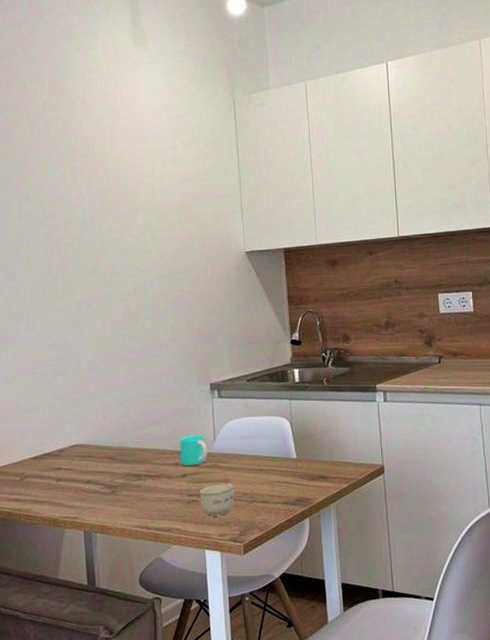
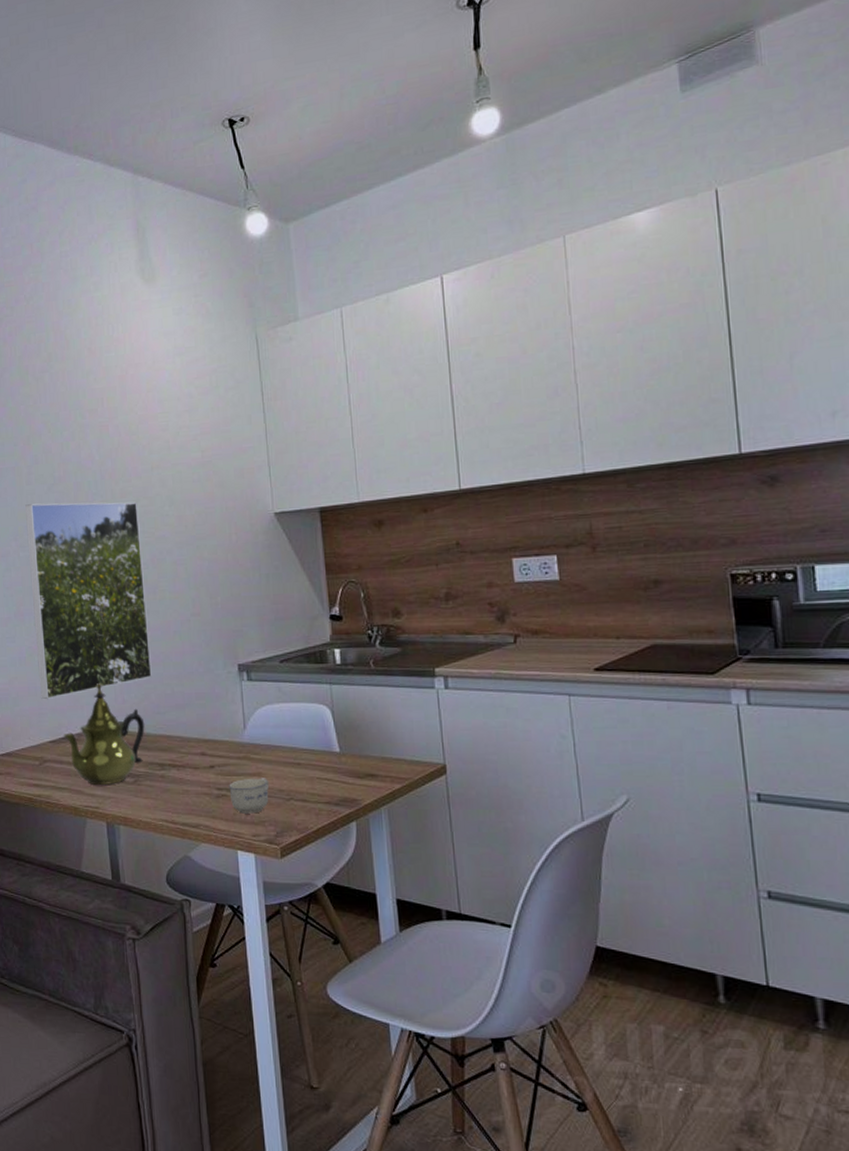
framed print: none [16,237,132,419] -> present [25,501,152,700]
teapot: none [44,403,124,497] -> present [62,683,145,785]
cup: present [180,435,207,466] -> none [206,722,237,757]

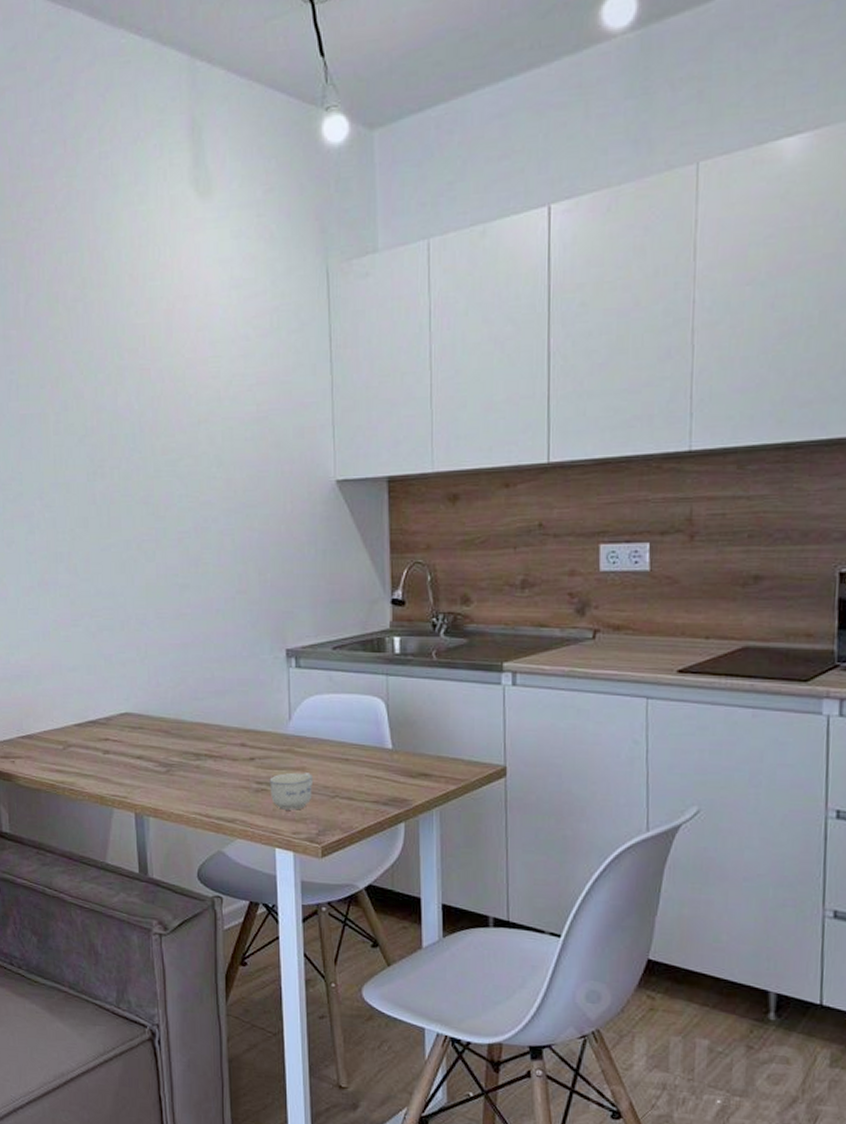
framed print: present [25,501,152,700] -> none [52,457,190,680]
teapot: present [62,683,145,785] -> none [89,664,180,774]

